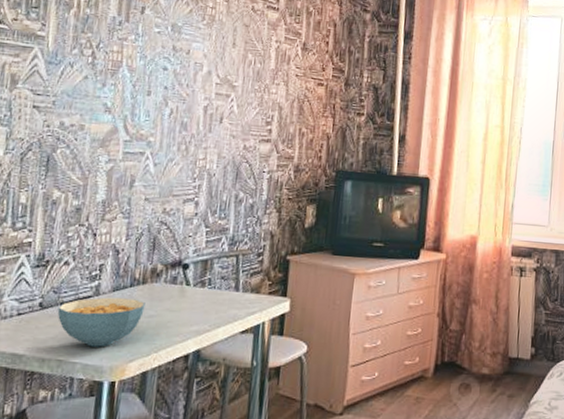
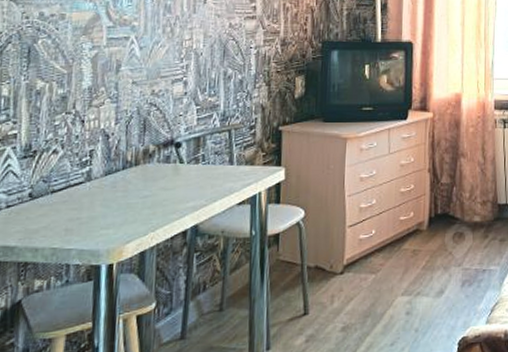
cereal bowl: present [57,297,145,347] -> none [48,181,139,232]

